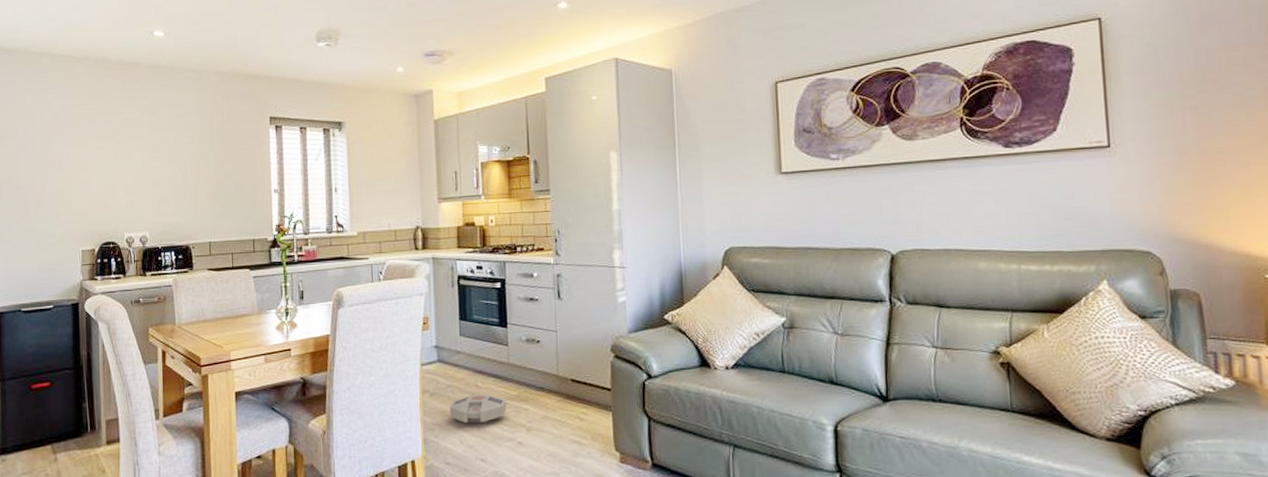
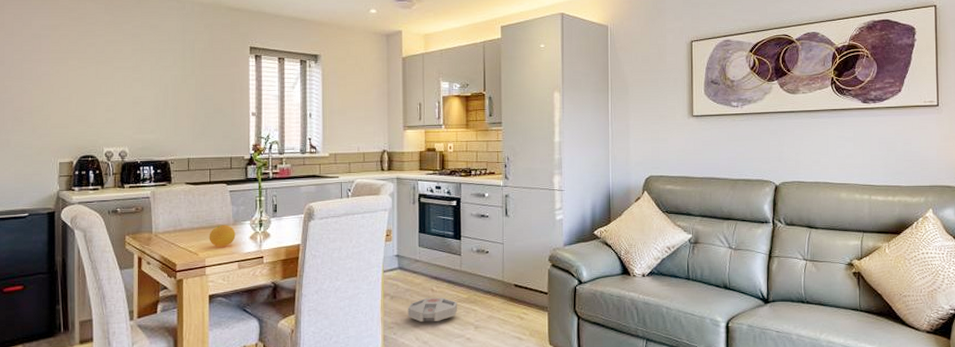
fruit: none [233,314,261,339] -> present [209,225,236,247]

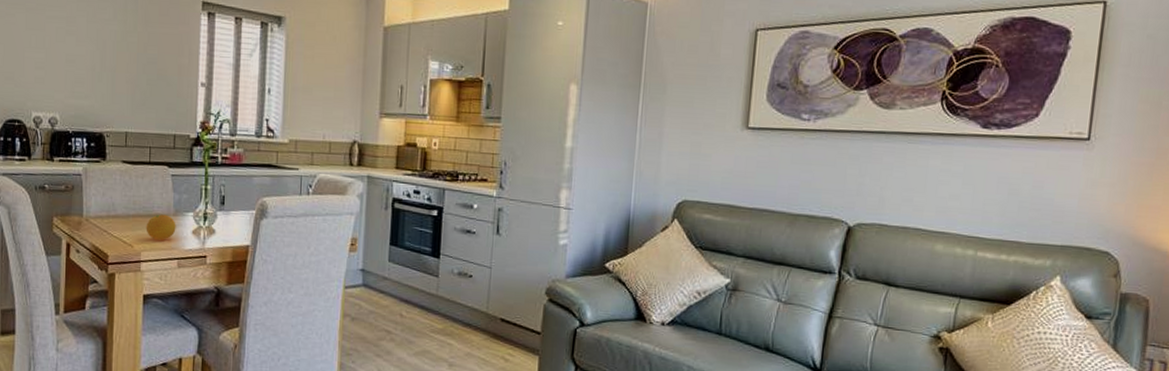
robot vacuum: present [407,297,458,322] -> none [370,323,431,353]

